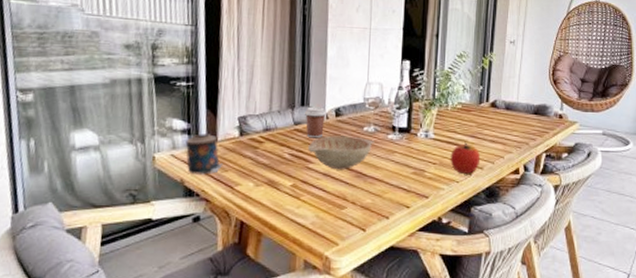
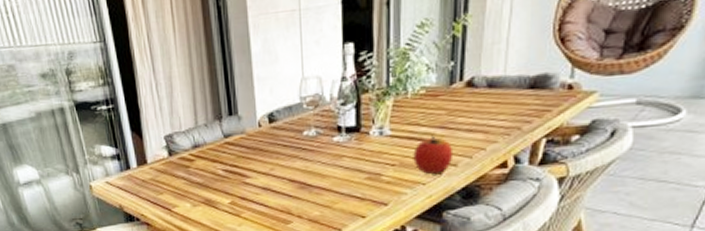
candle: present [185,133,222,175] -> none [117,157,157,200]
coffee cup: present [304,106,326,139] -> none [233,114,258,151]
decorative bowl: present [308,135,375,169] -> none [242,143,318,182]

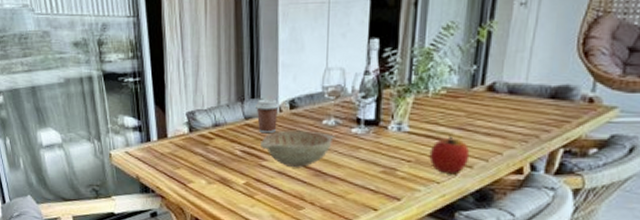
coffee cup: none [233,114,258,151] -> present [254,99,279,134]
decorative bowl: none [242,143,318,182] -> present [260,130,336,167]

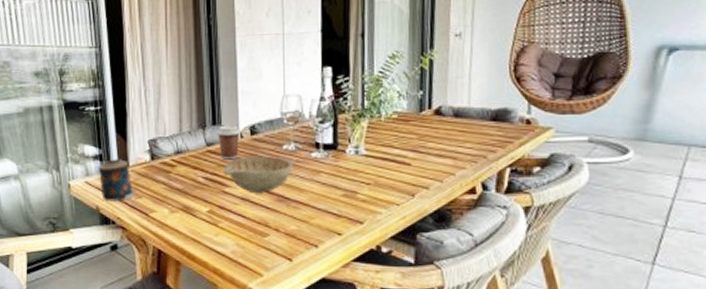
candle: none [137,130,174,172] -> present [98,159,136,202]
apple: present [429,136,470,175] -> none [387,158,425,196]

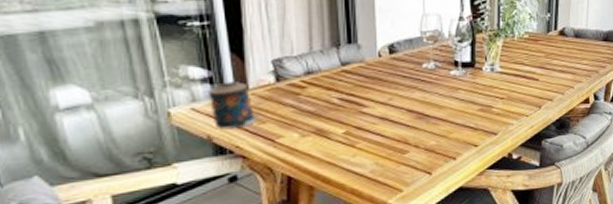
coffee cup: present [216,125,240,160] -> none [352,44,378,80]
decorative bowl: present [223,156,296,193] -> none [360,74,436,111]

